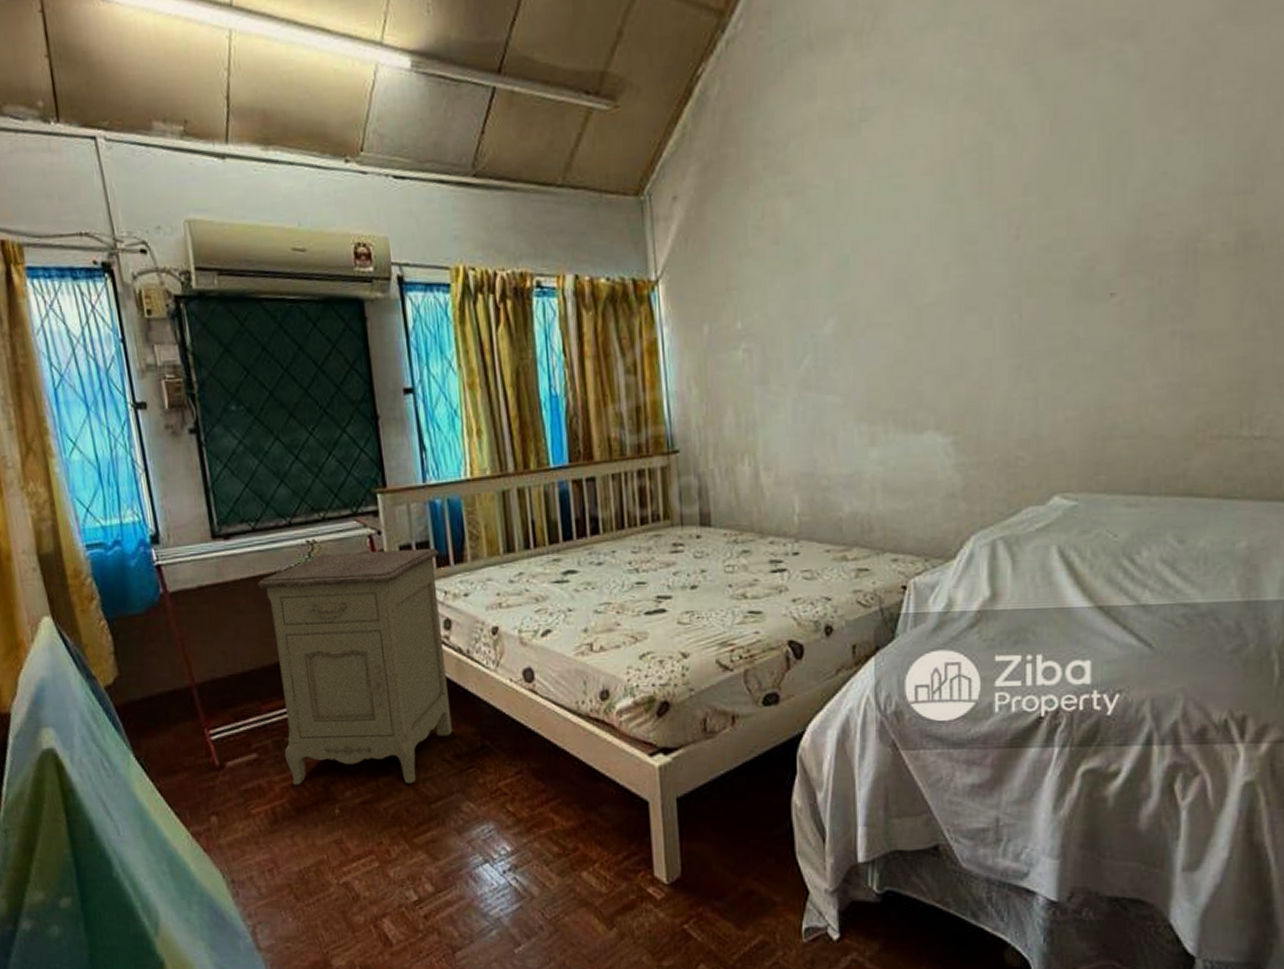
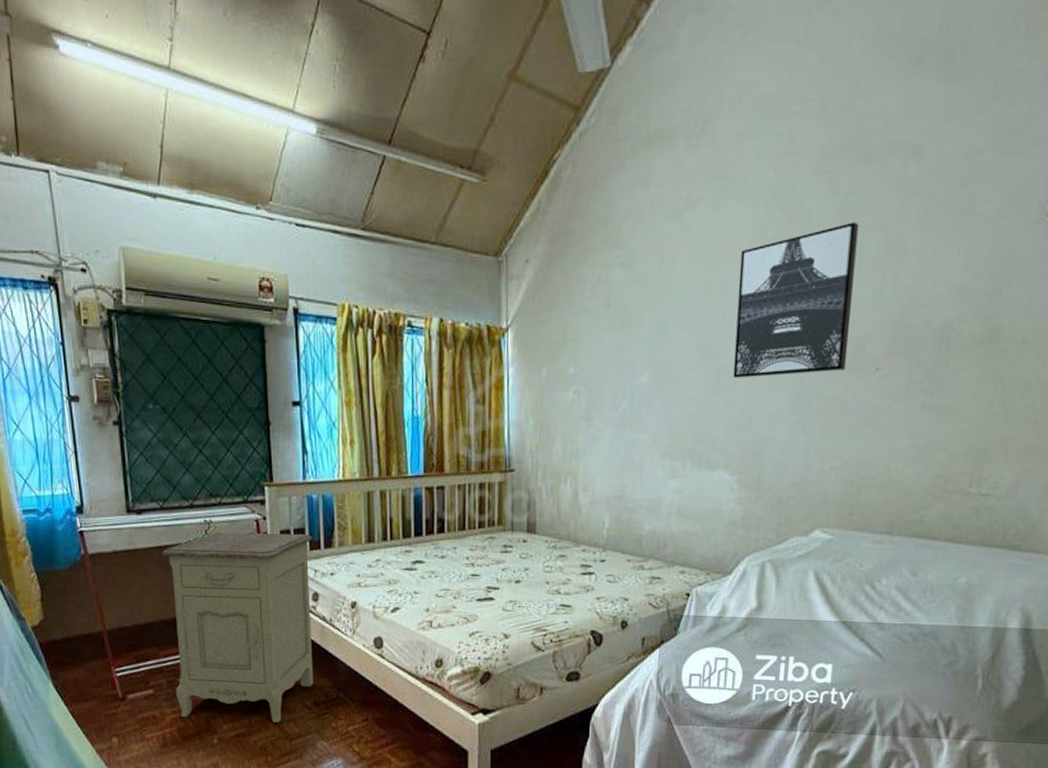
wall art: none [933,119,1074,319] -> present [733,221,859,378]

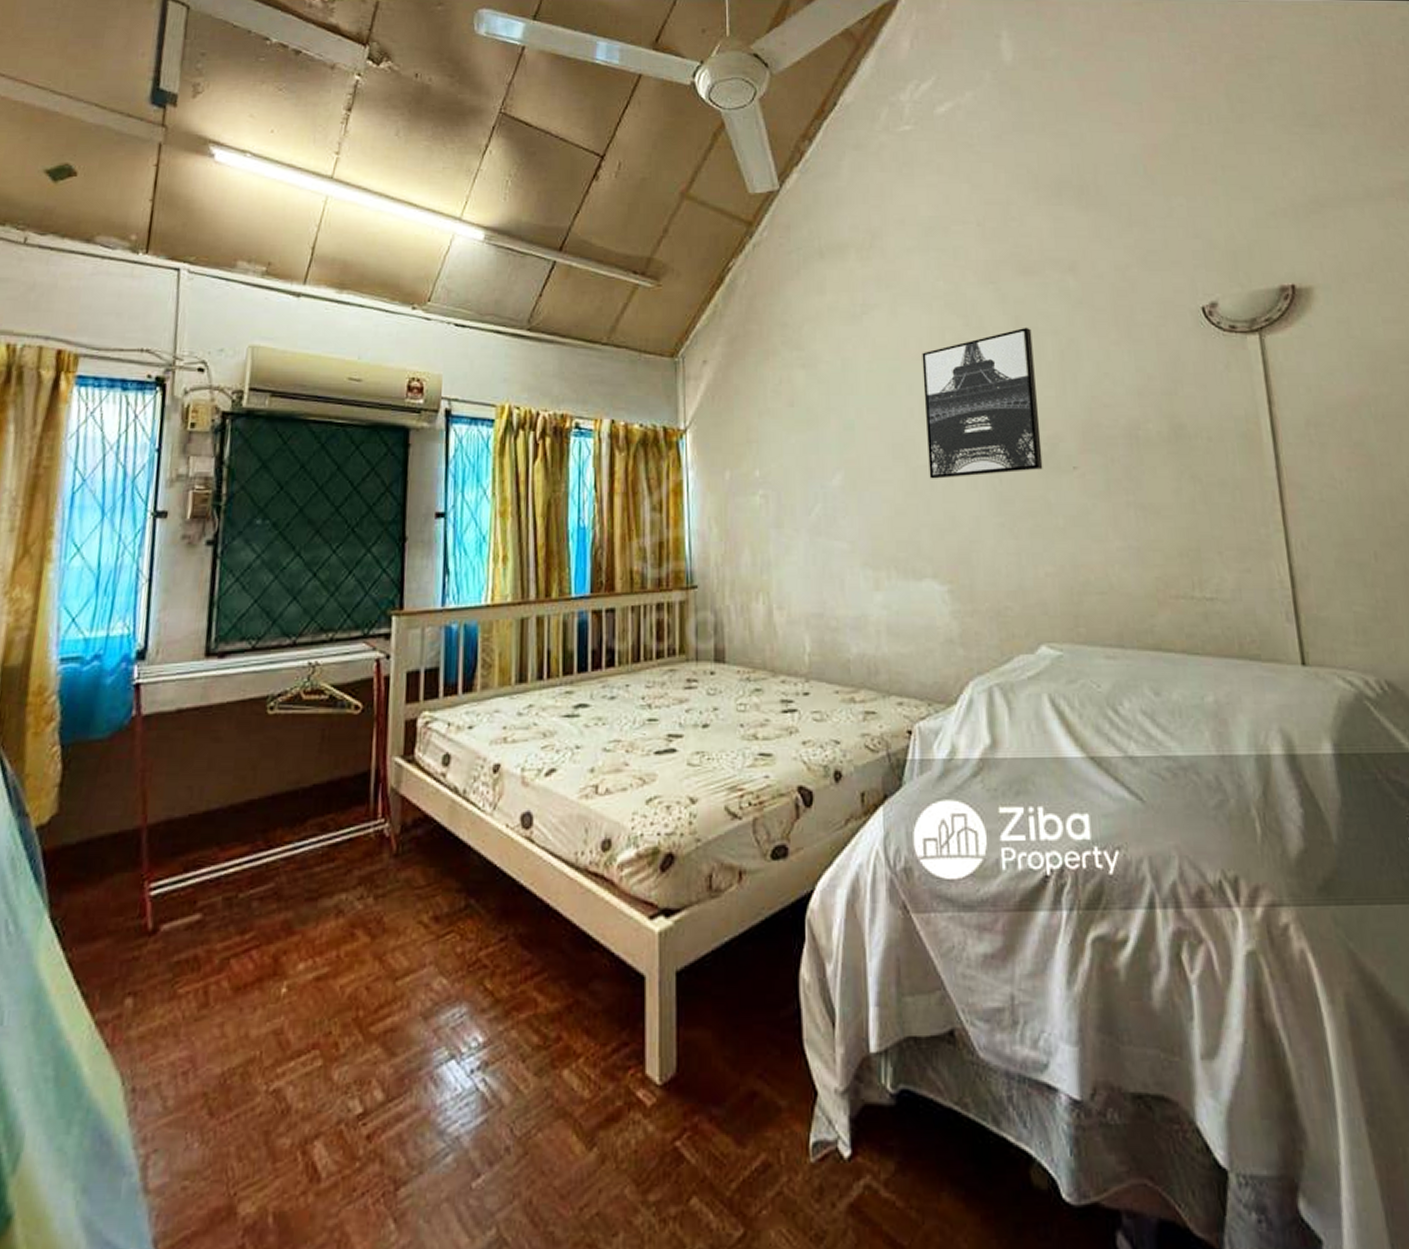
nightstand: present [161,532,314,723] -> none [234,675,449,956]

